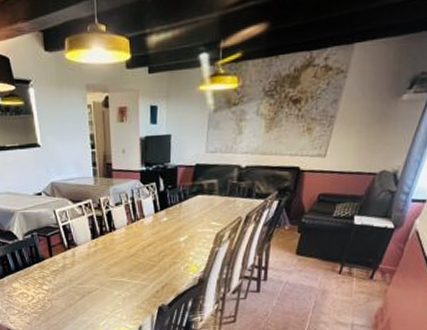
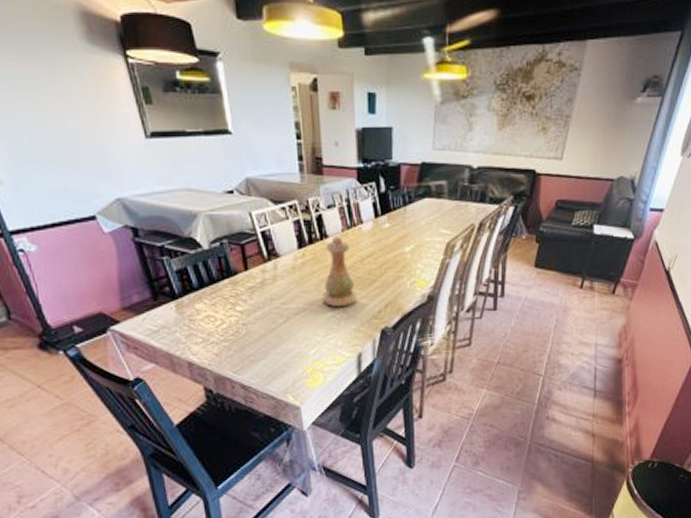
vase: none [110,228,139,288] -> present [322,235,357,308]

